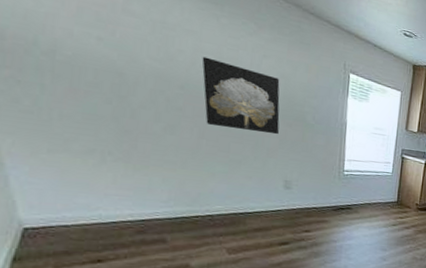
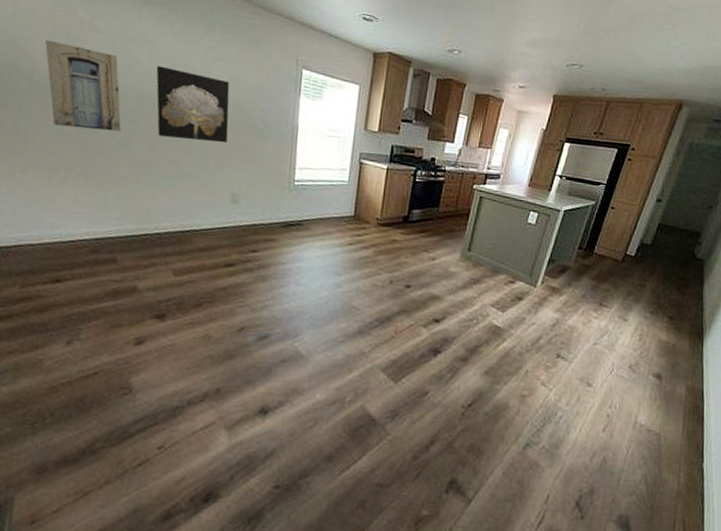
wall art: none [69,17,165,118] -> present [45,40,121,132]

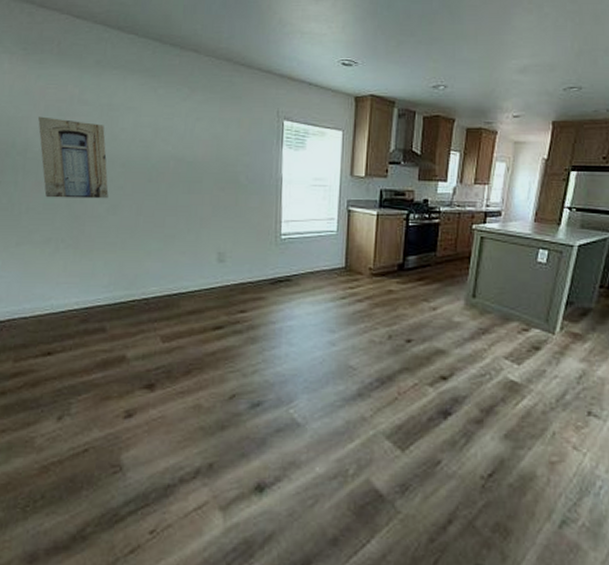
wall art: present [156,65,230,143] -> none [141,131,213,202]

